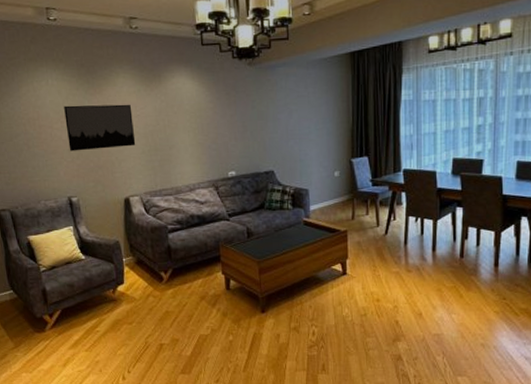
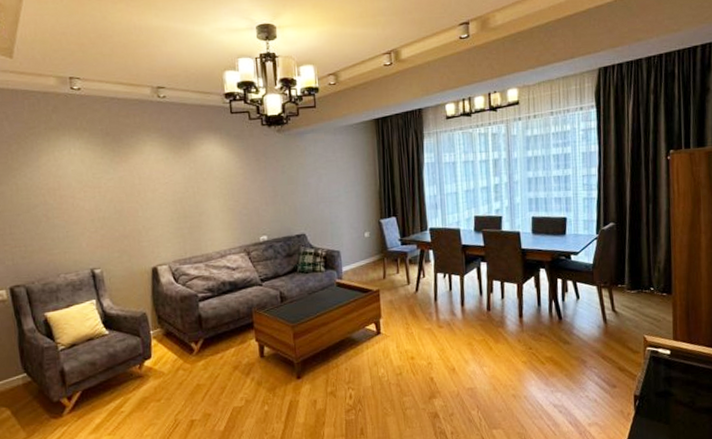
wall art: present [64,104,136,151] -> none [87,171,164,221]

